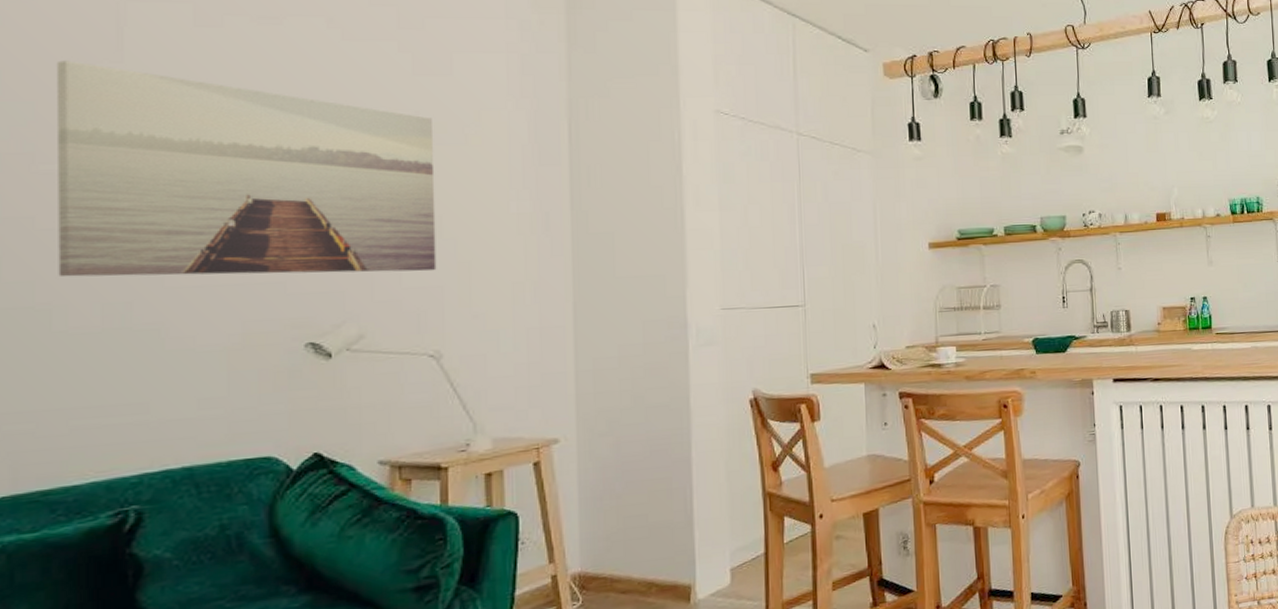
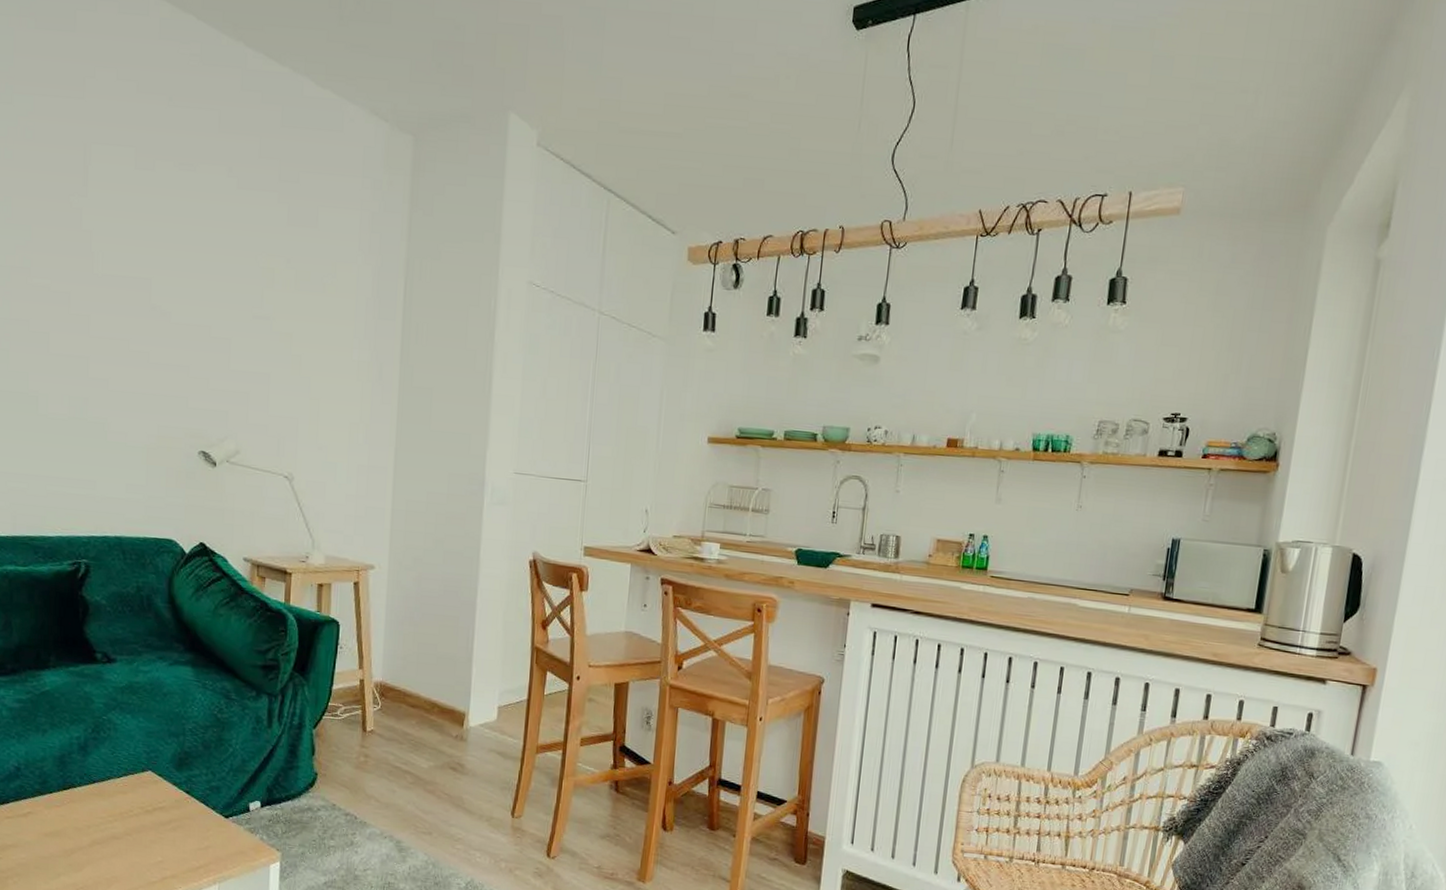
wall art: present [56,60,437,277] -> none [43,192,299,404]

